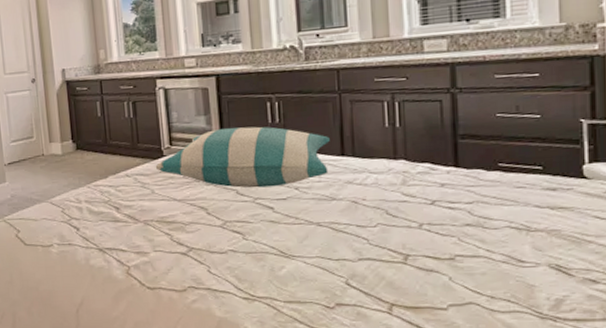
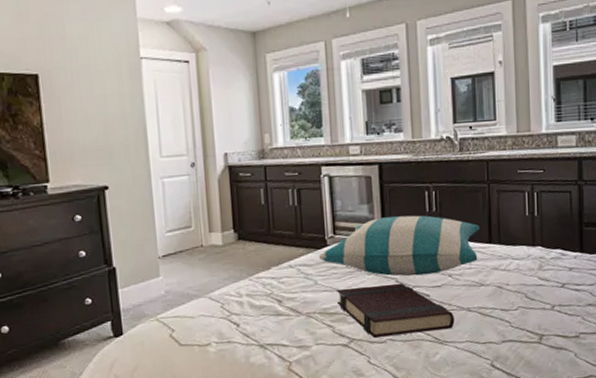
book: none [174,195,303,248] -> present [336,284,455,338]

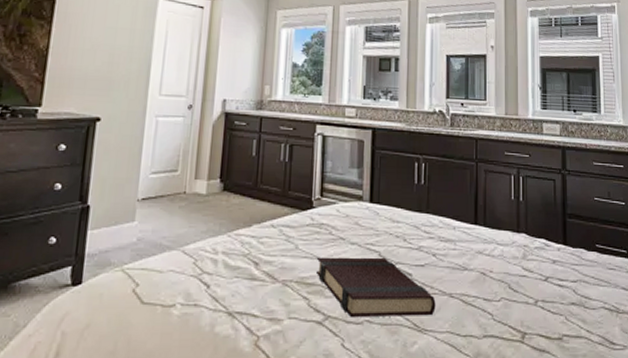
pillow: present [318,215,480,277] -> none [303,184,466,251]

